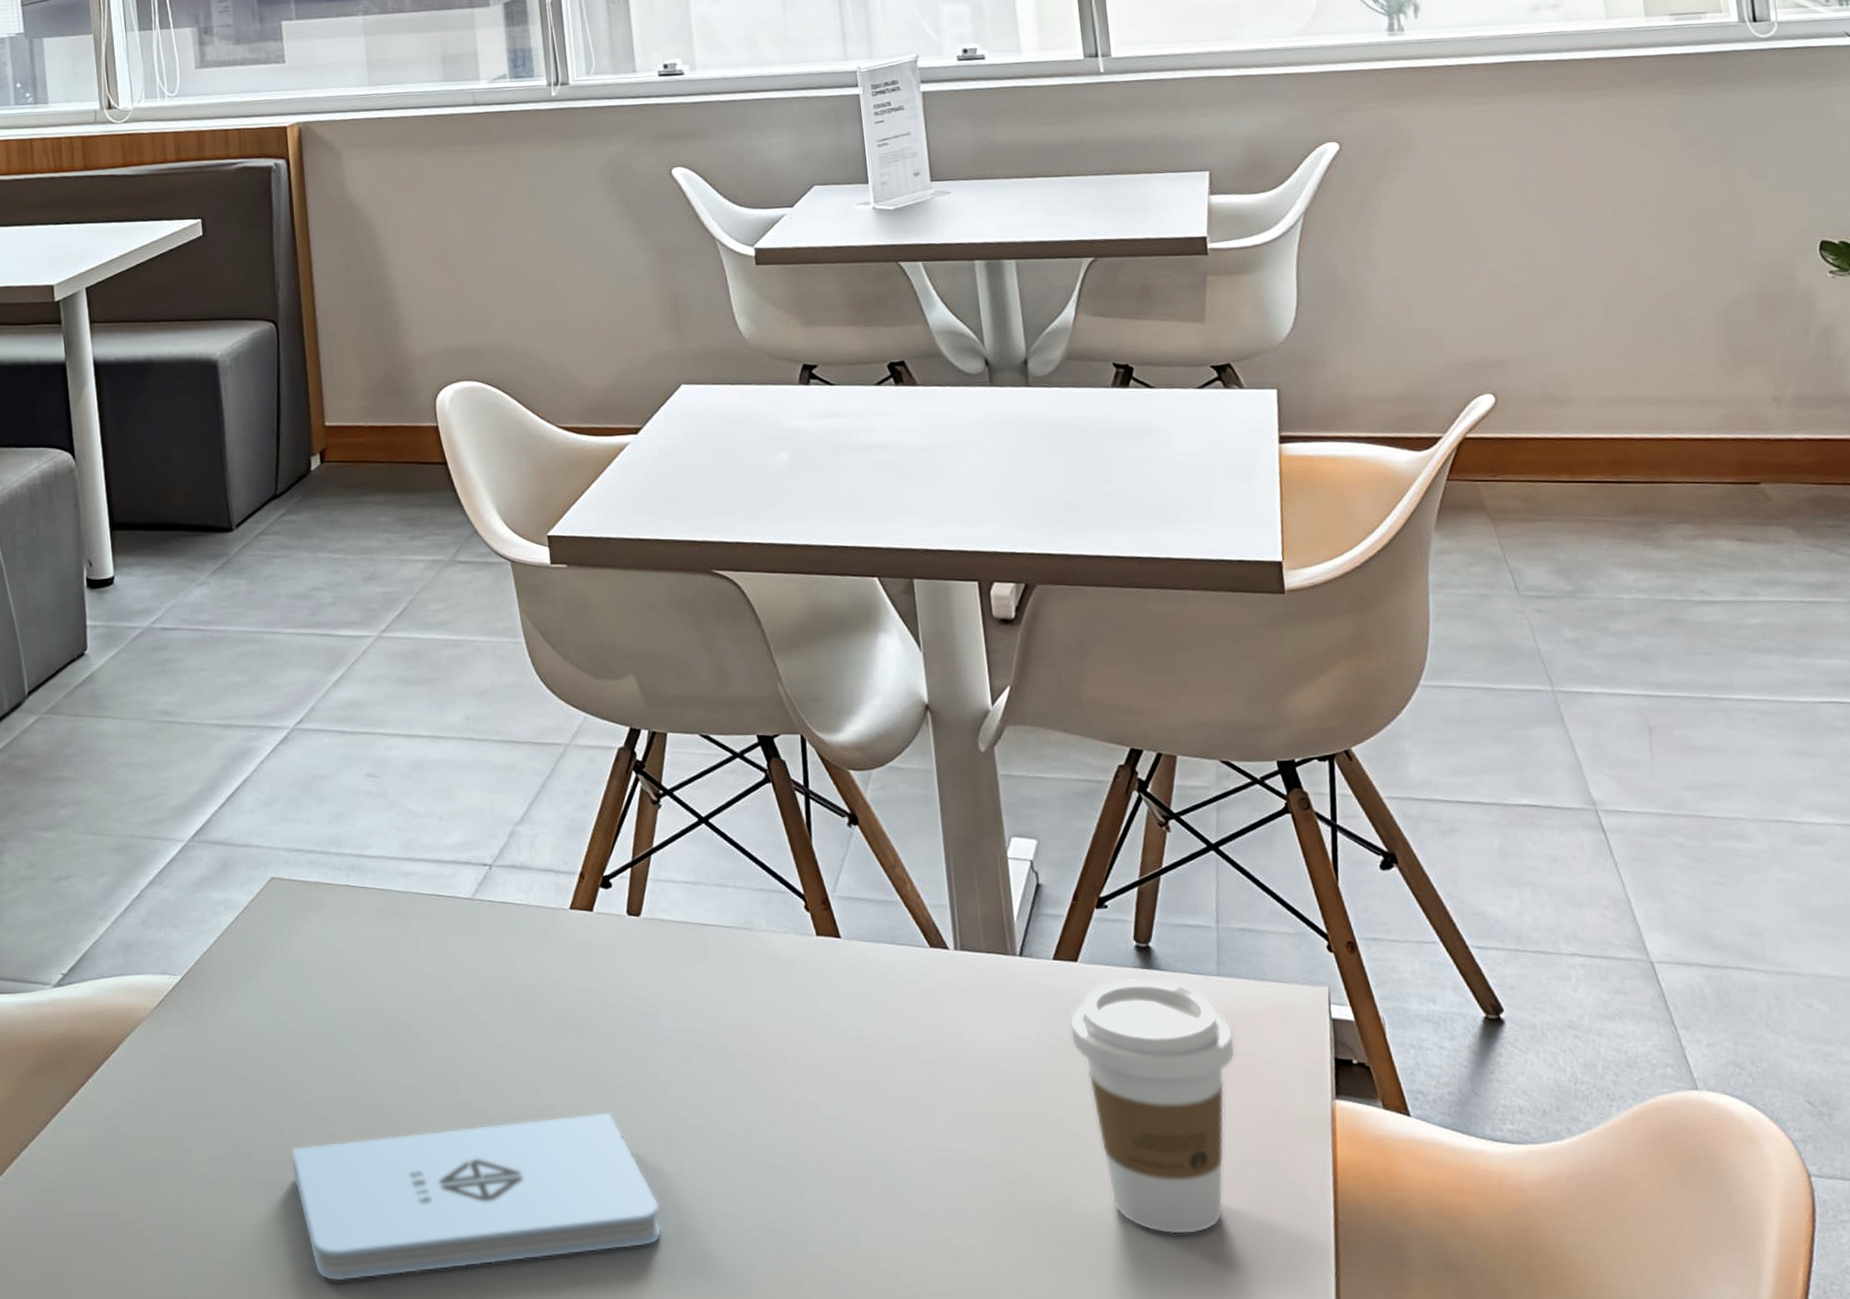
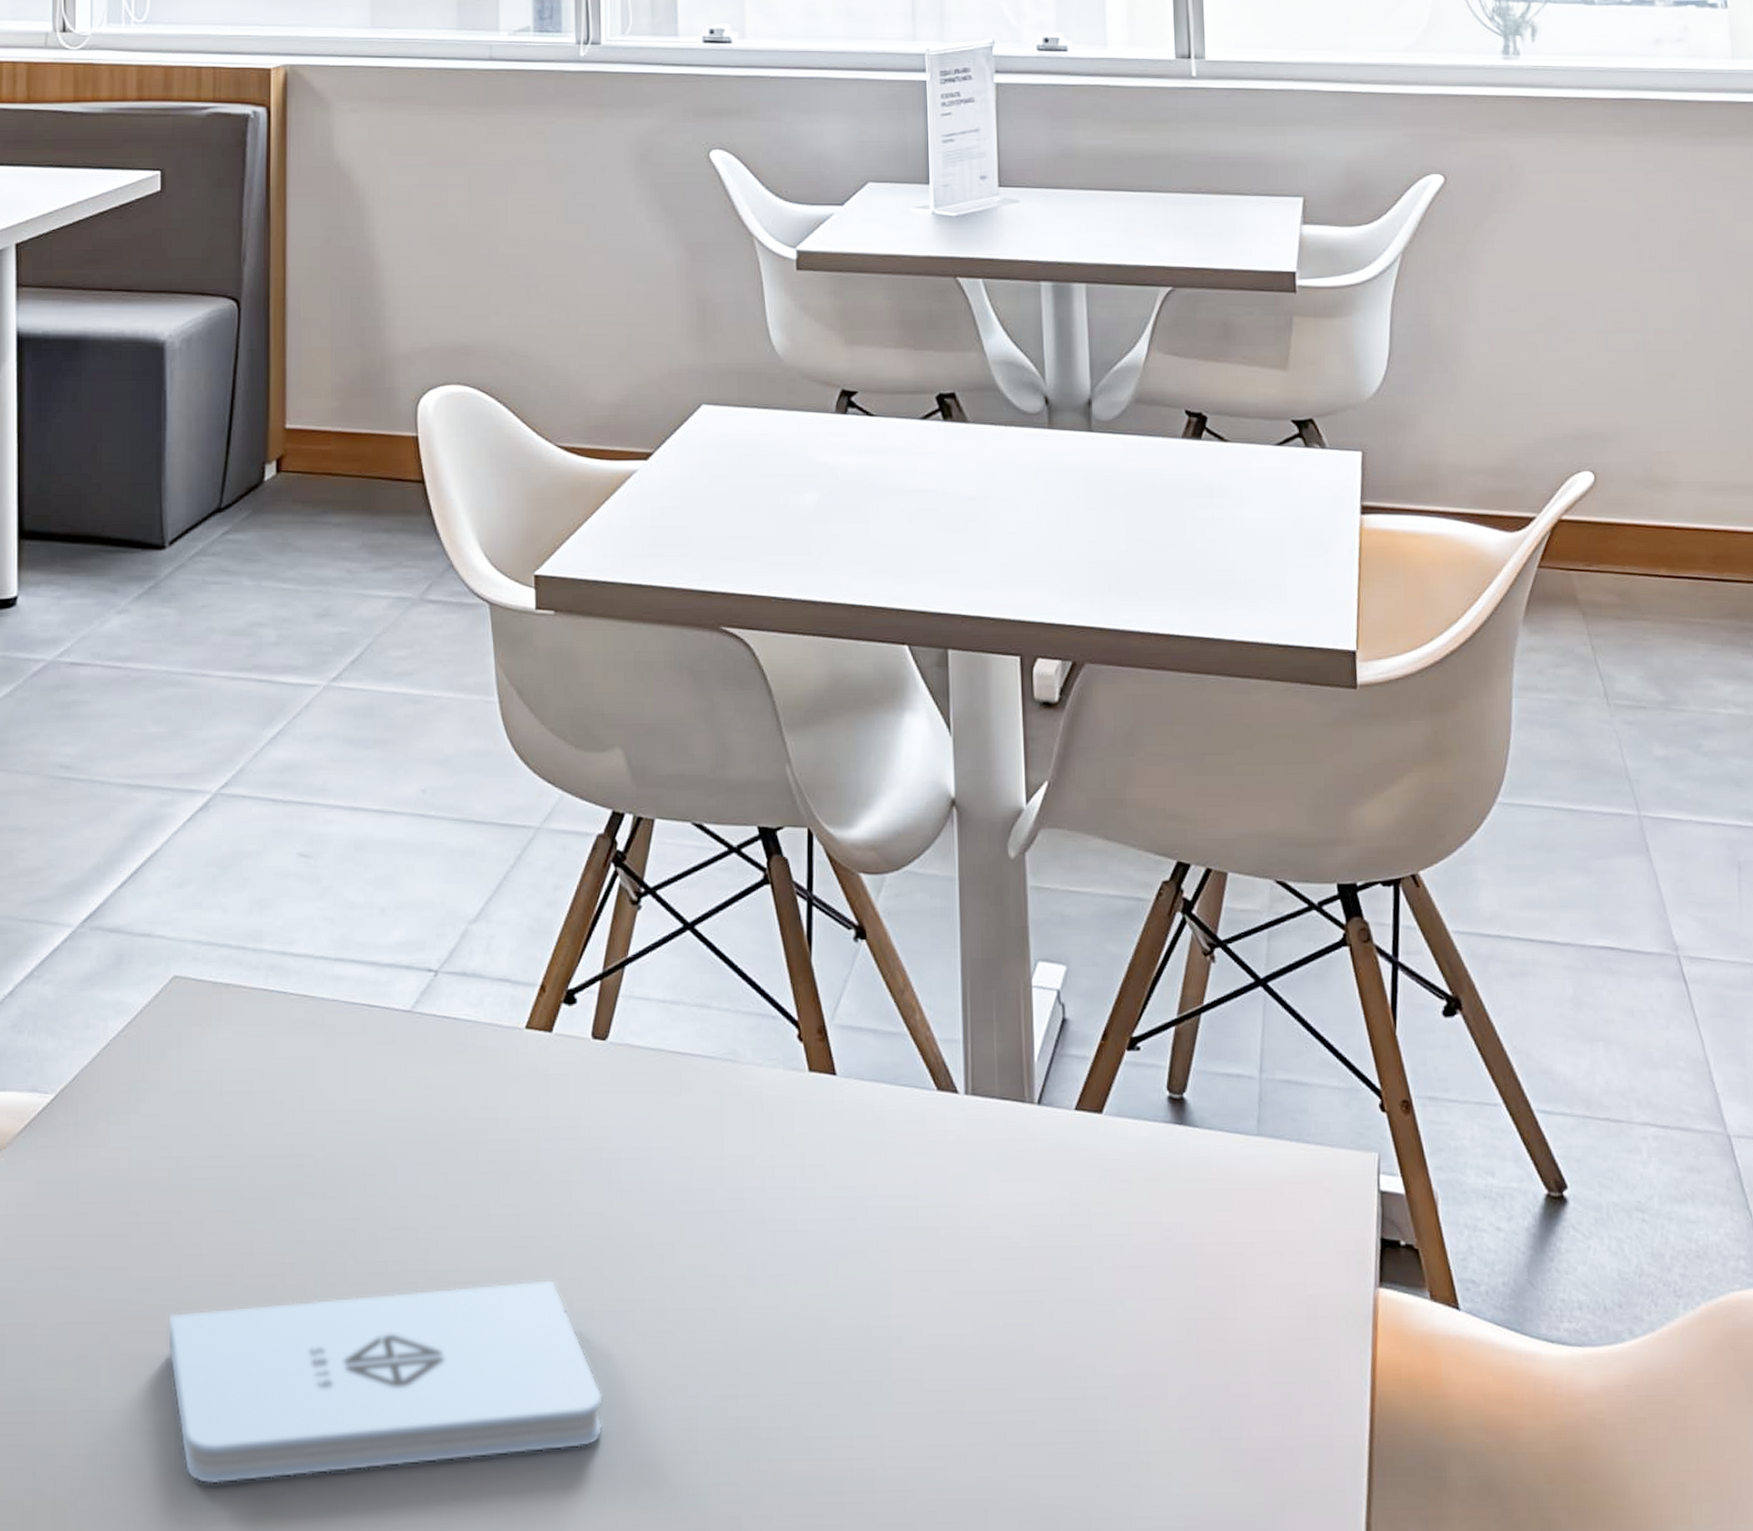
coffee cup: present [1069,978,1236,1235] -> none [1088,1136,1272,1447]

